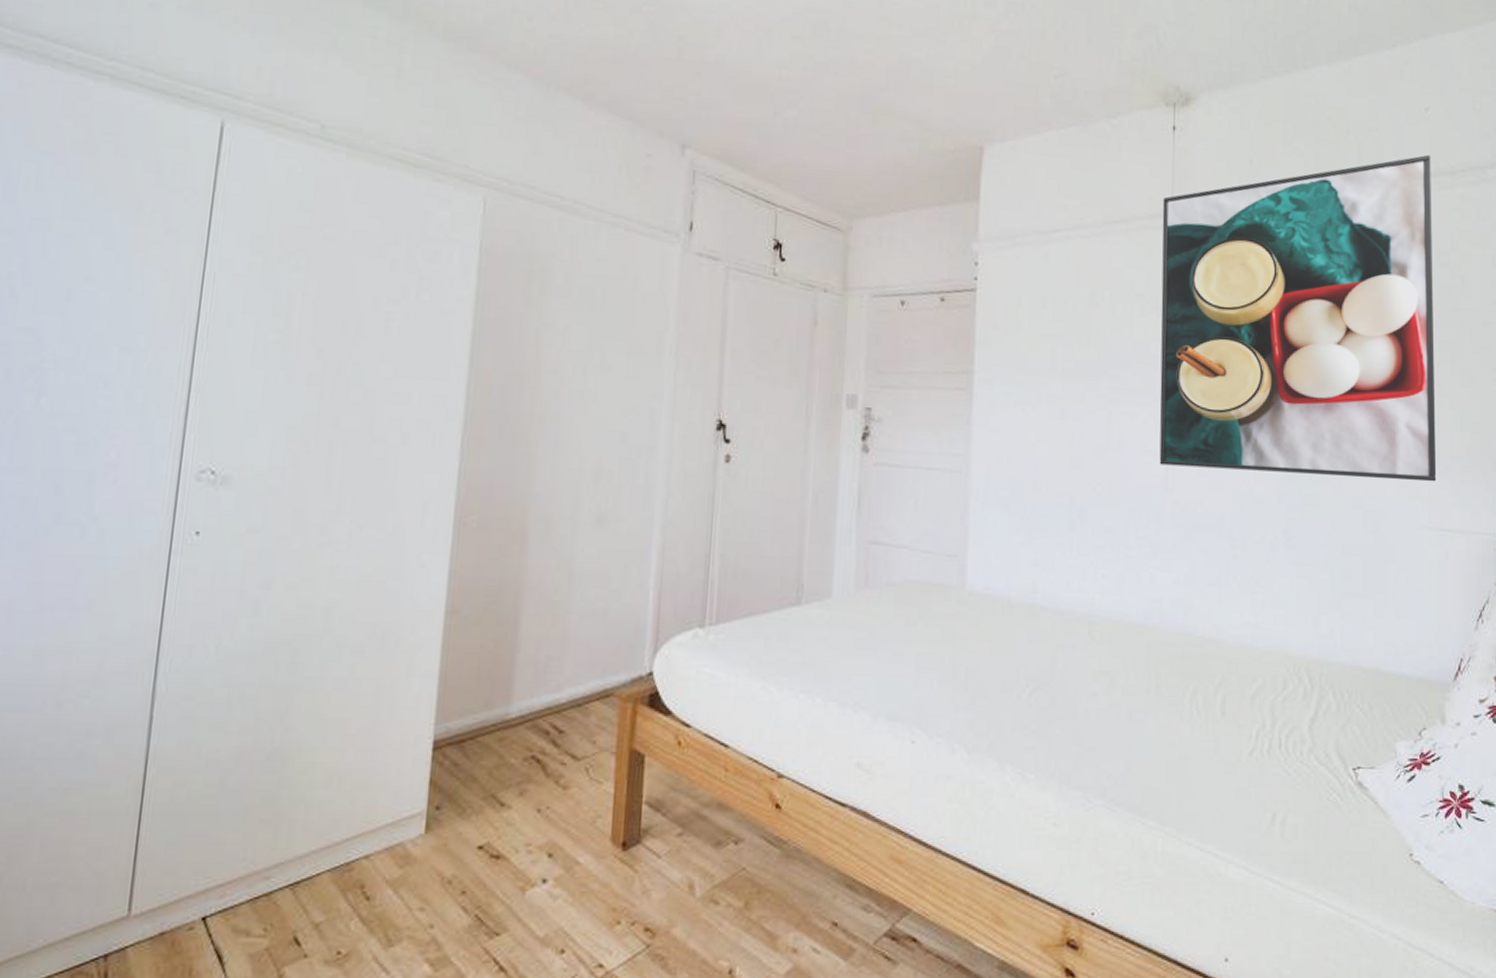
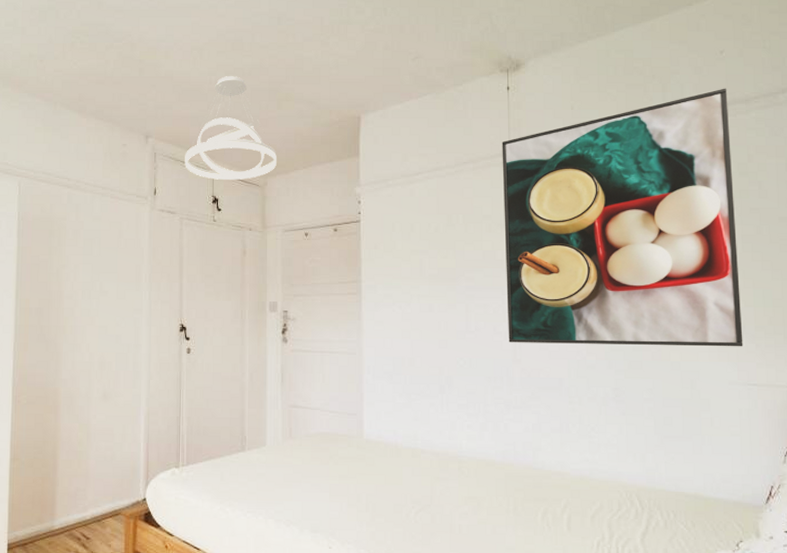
pendant light: none [736,71,868,220] -> present [185,76,277,180]

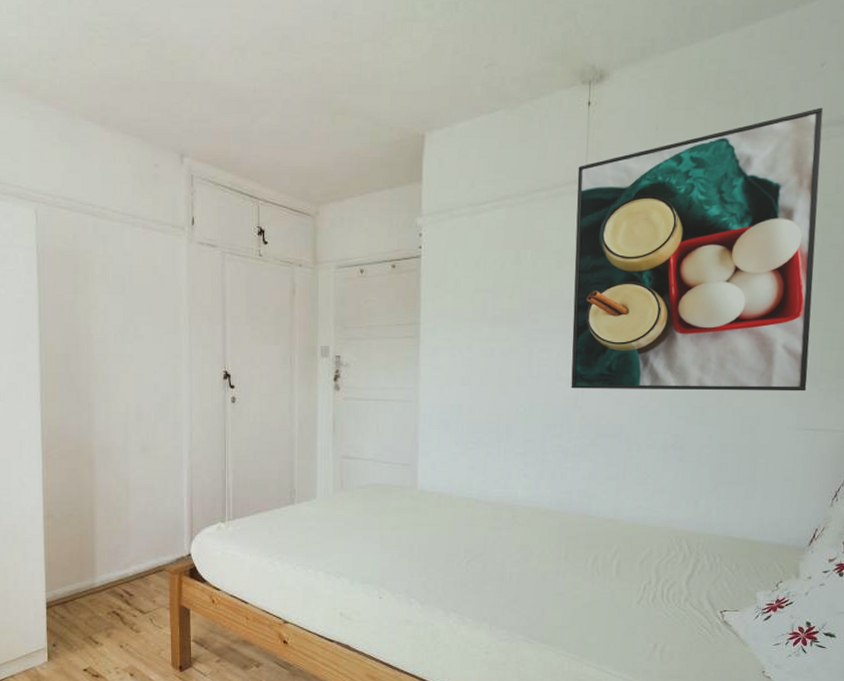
pendant light: present [185,76,277,180] -> none [226,83,330,208]

